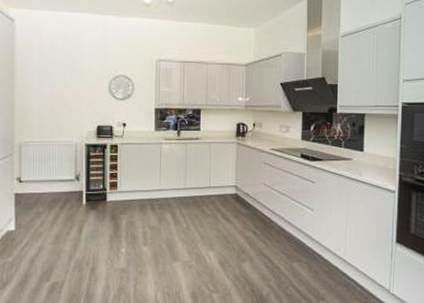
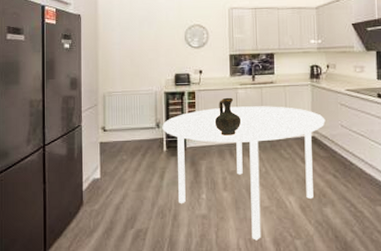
dining table: none [82,161,249,294] -> present [162,106,325,241]
ceramic jug: none [137,152,165,192] -> present [214,97,242,137]

